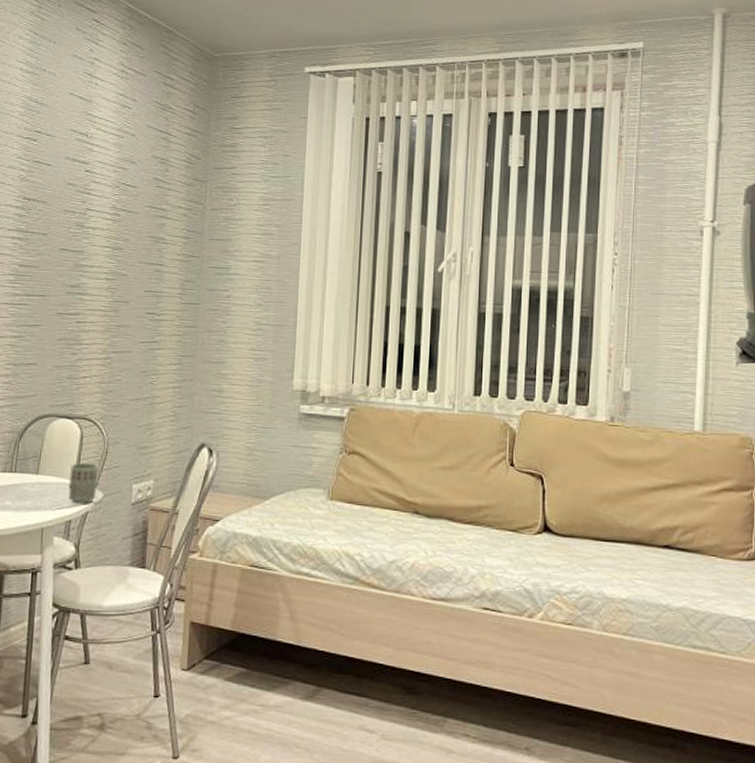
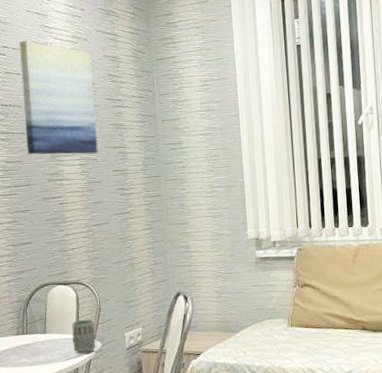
wall art: none [46,127,137,268] -> present [20,40,98,155]

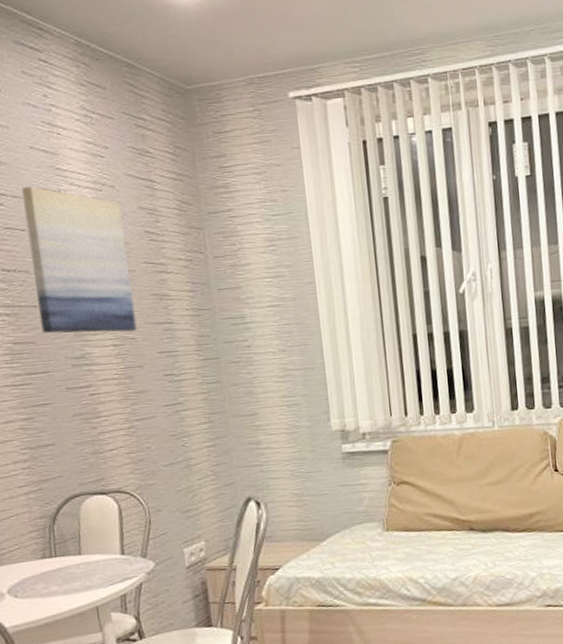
cup: present [72,319,96,354] -> none [114,535,147,577]

